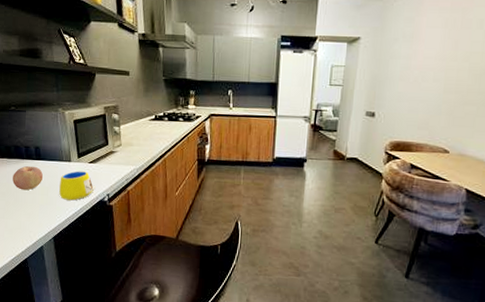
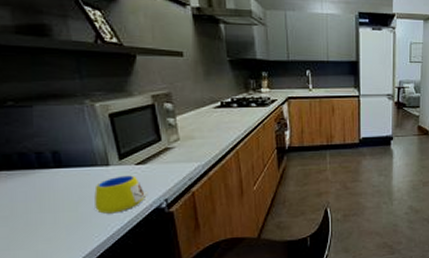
fruit: present [12,165,43,191] -> none [18,176,68,210]

